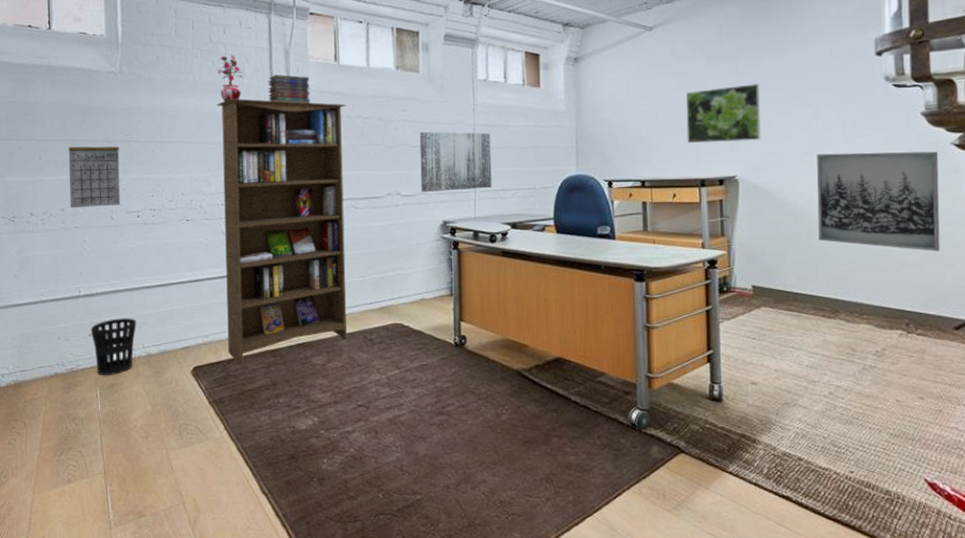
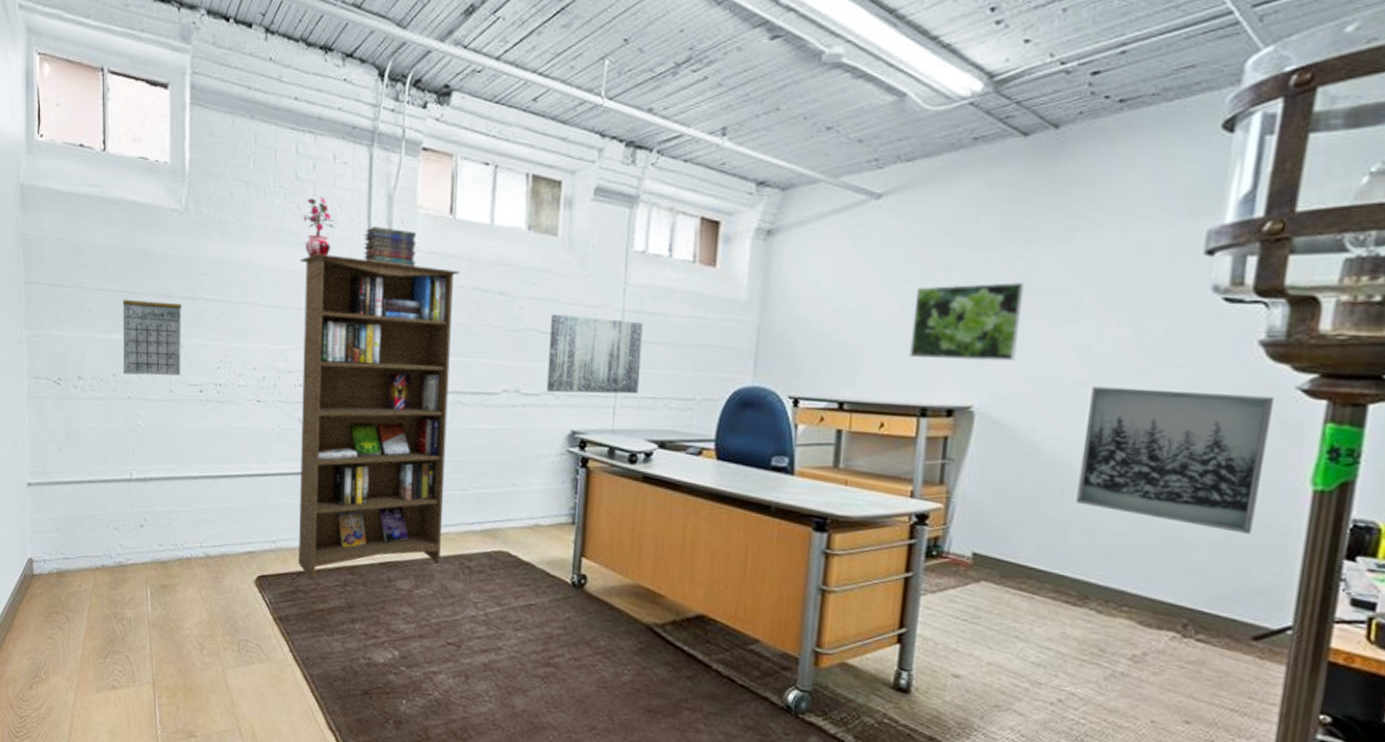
wastebasket: present [90,318,136,375] -> none [142,510,194,575]

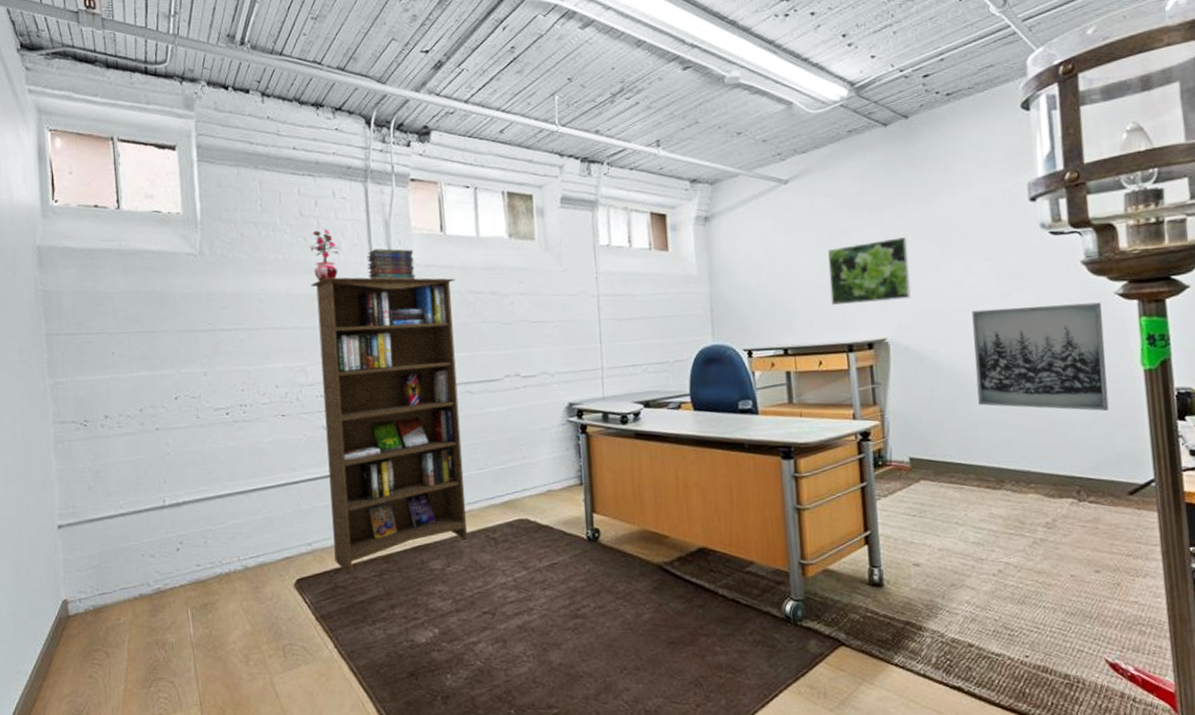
calendar: present [122,299,181,376] -> none [145,336,207,407]
wall art: present [547,315,643,394] -> none [538,303,621,373]

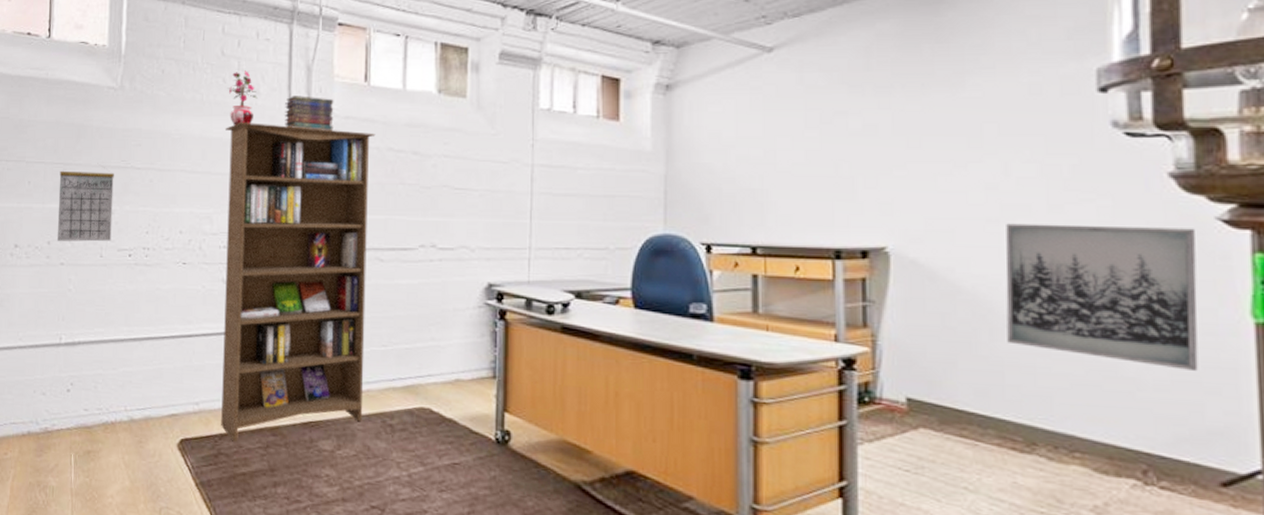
calendar: none [145,336,207,407] -> present [57,170,114,242]
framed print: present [827,237,911,305] -> none [816,125,925,202]

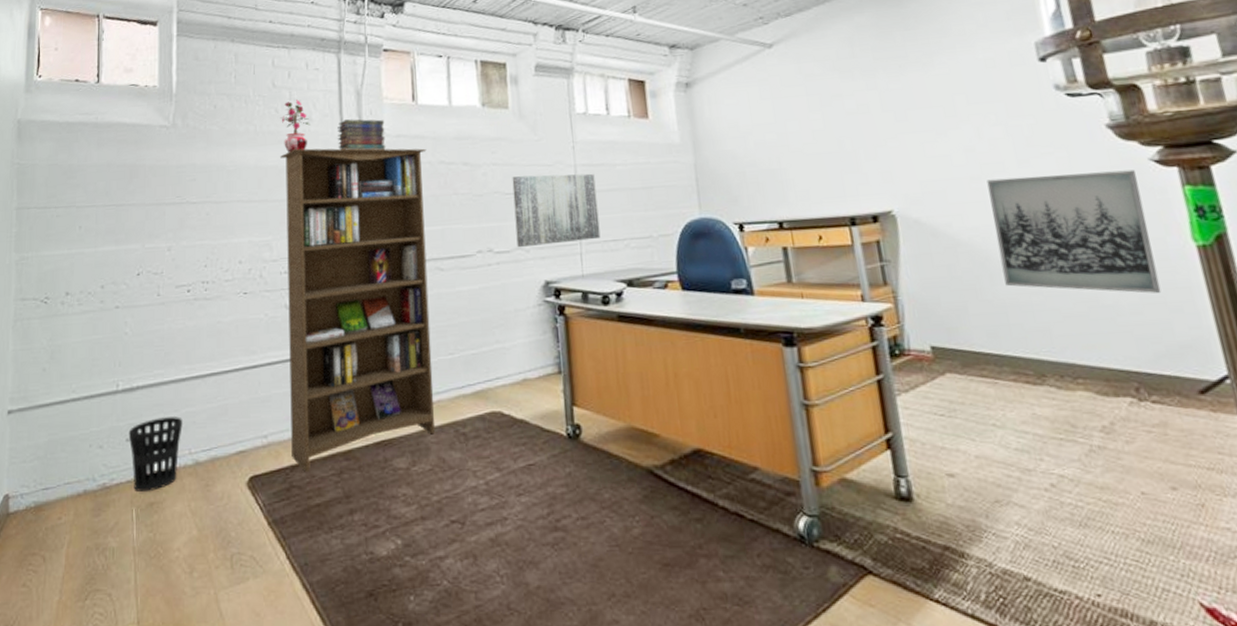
calendar: present [57,170,114,242] -> none [111,210,169,284]
wastebasket: none [69,373,120,440] -> present [128,417,183,492]
wall art: none [462,171,553,247] -> present [512,173,601,248]

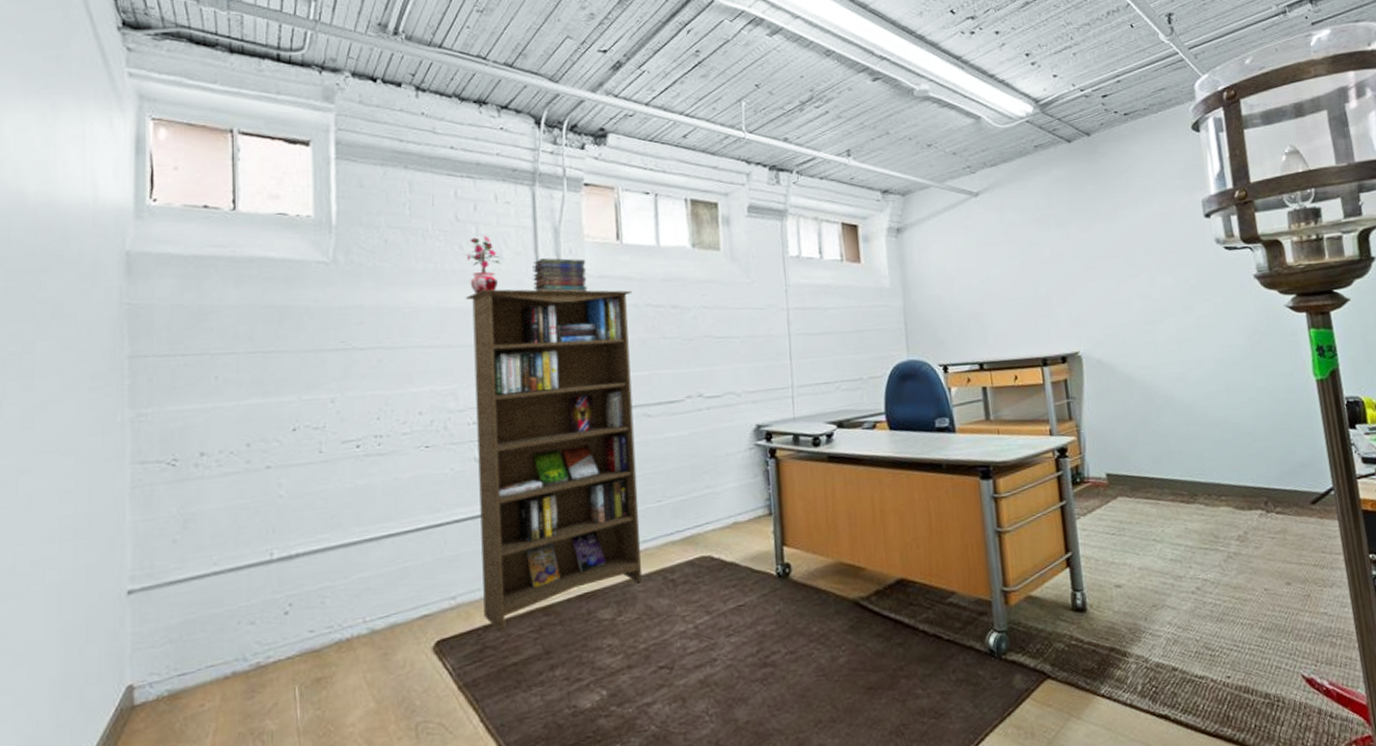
wastebasket: present [128,417,183,492] -> none [287,583,354,668]
wall art: present [512,173,601,248] -> none [723,317,812,392]
wall art: present [986,169,1162,294] -> none [1158,315,1288,421]

